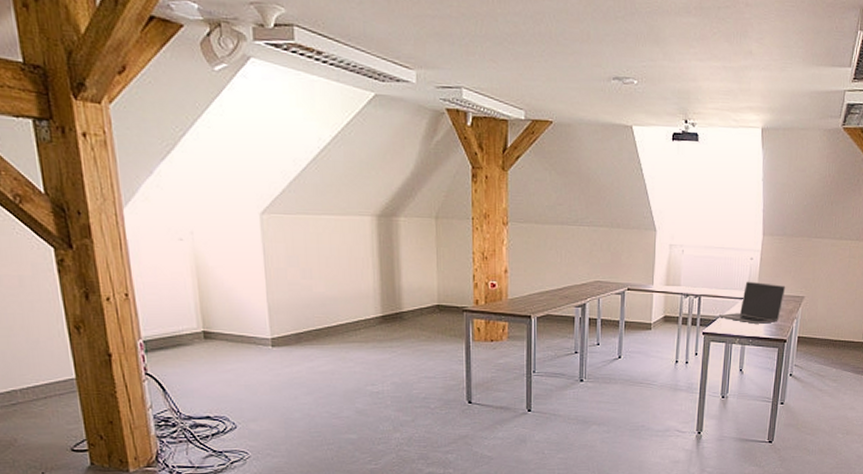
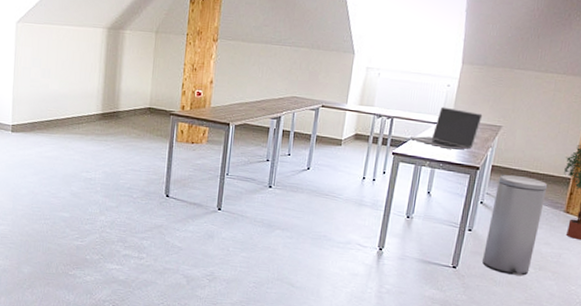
pedal bin: none [796,344,849,443] -> present [482,174,548,277]

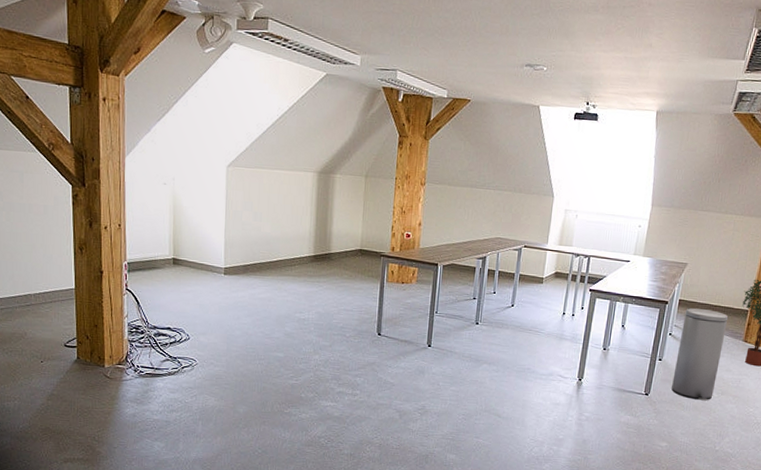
laptop: present [409,106,483,150] -> none [605,246,671,286]

